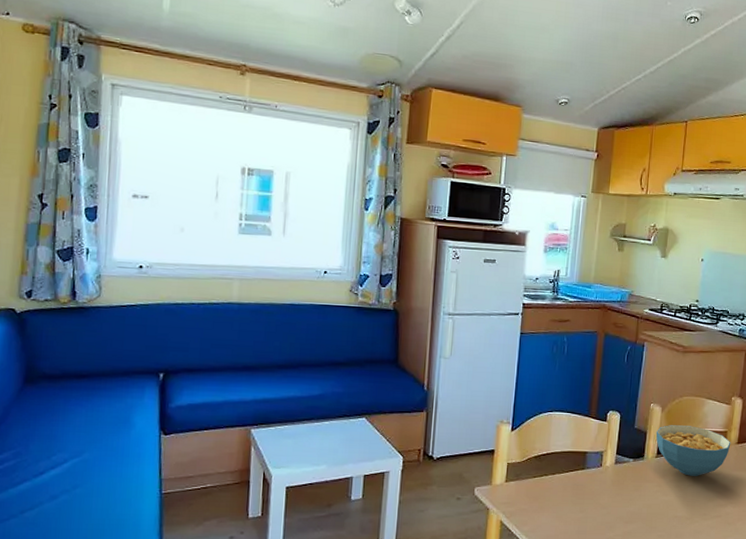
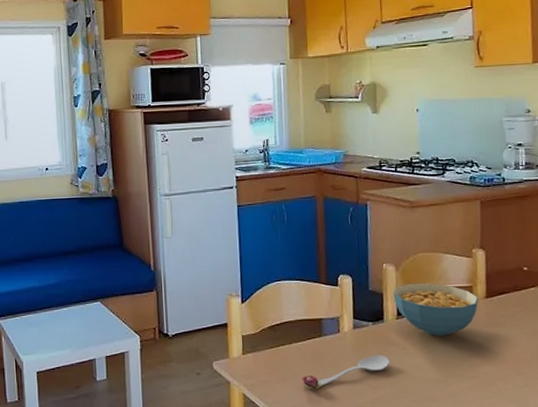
spoon: none [559,490,644,521] -> present [301,355,390,390]

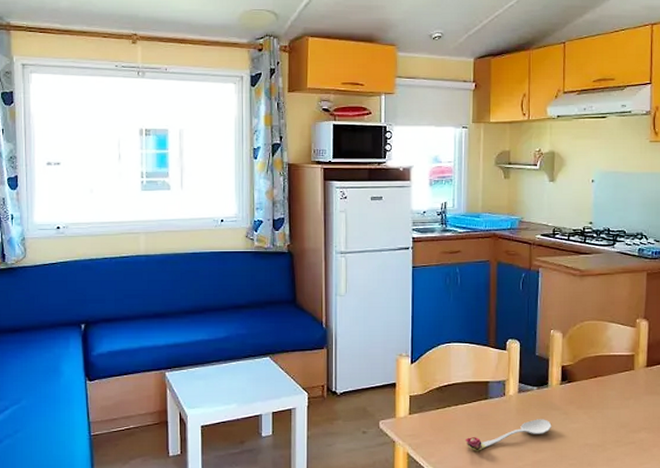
cereal bowl: present [393,283,479,336] -> none [558,351,640,402]

